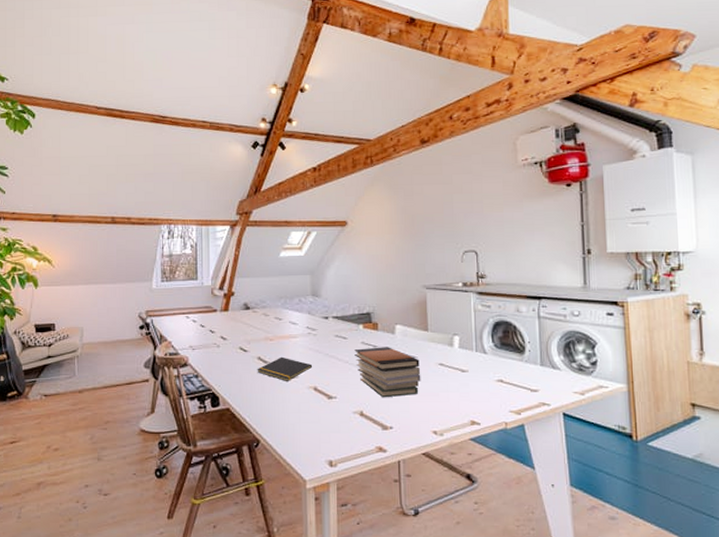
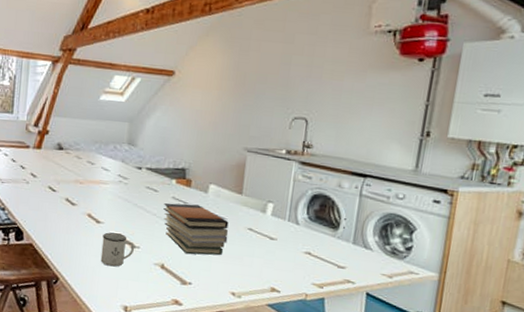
notepad: present [257,356,313,381] -> none [63,201,120,226]
mug: none [299,386,332,421] -> present [100,232,135,267]

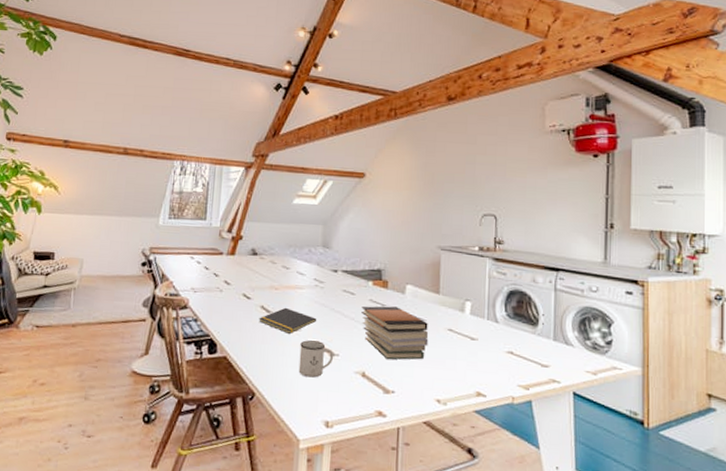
notepad: none [63,201,120,226] -> present [259,307,317,334]

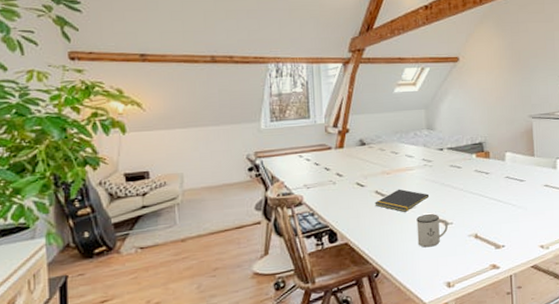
book stack: present [361,306,429,360] -> none [468,173,529,220]

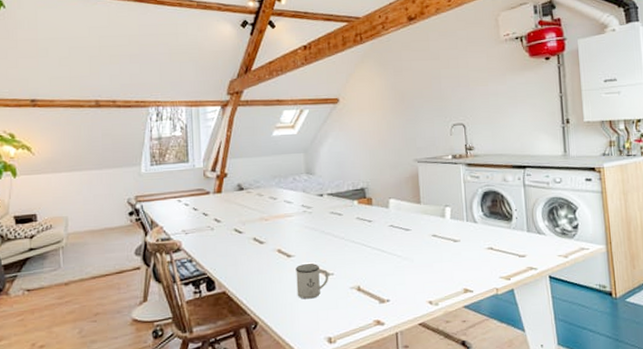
notepad: present [374,189,430,212] -> none [253,236,309,261]

